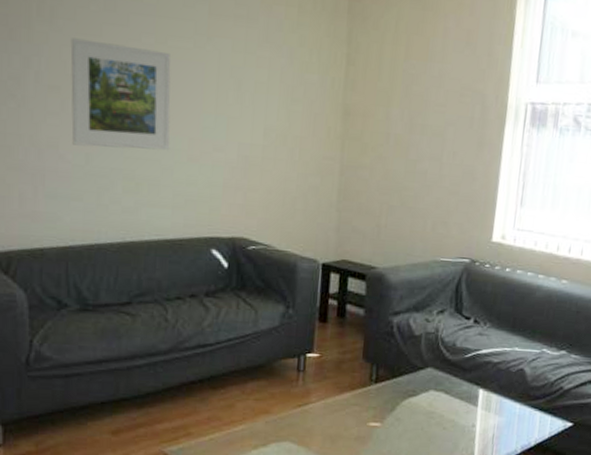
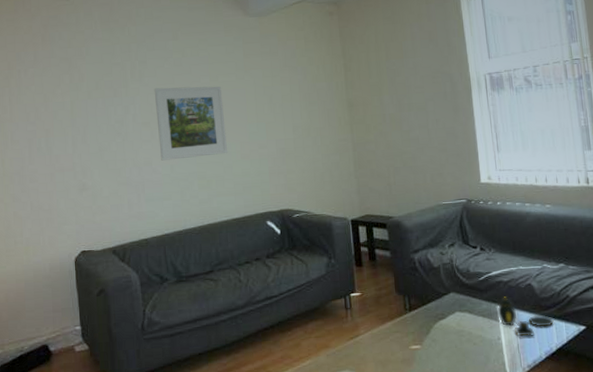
teapot: none [478,380,540,427] -> present [497,296,554,337]

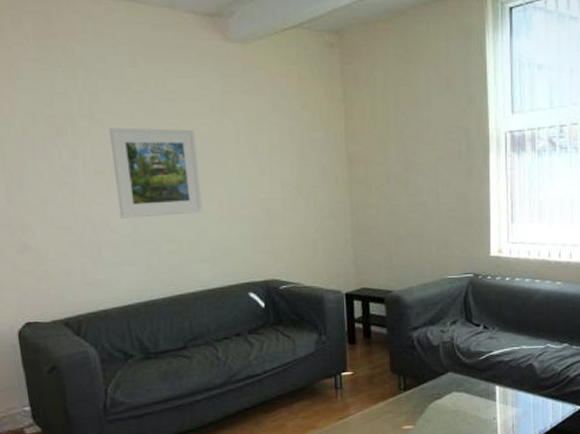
teapot: present [497,296,554,337] -> none [495,376,551,416]

